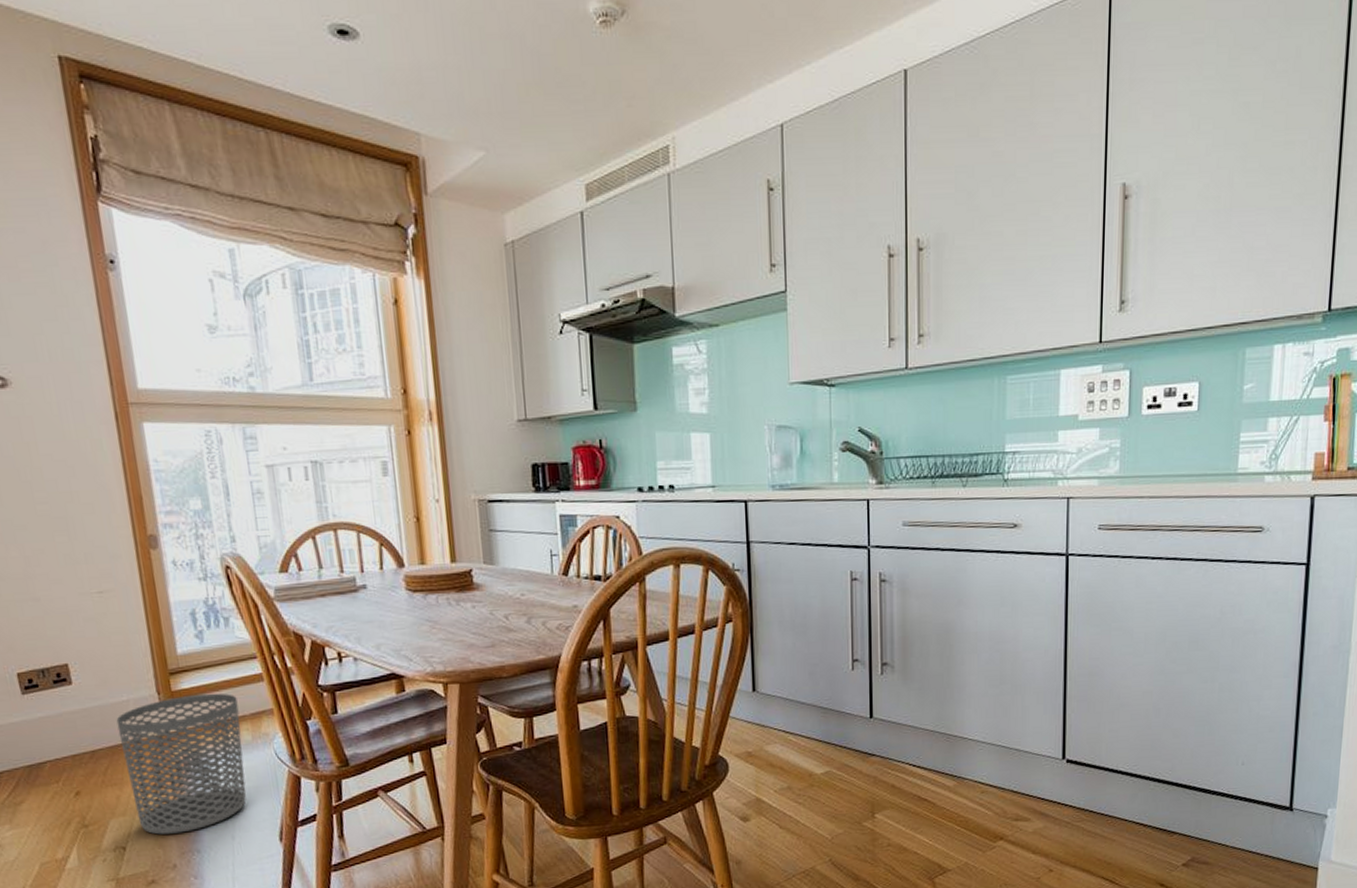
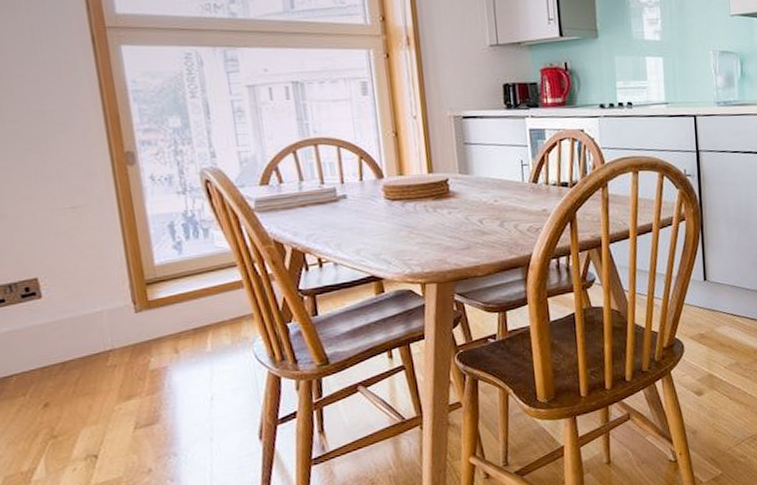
waste bin: present [116,693,246,835] -> none [89,301,225,441]

